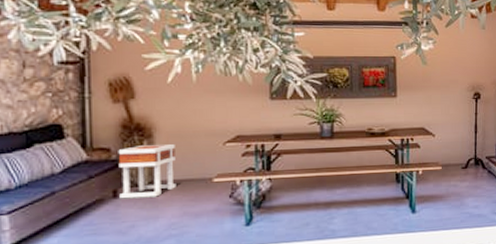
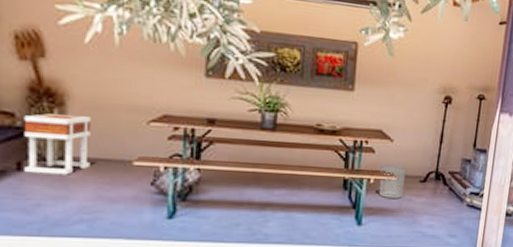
waste bin: none [427,156,450,186] -> present [378,164,407,198]

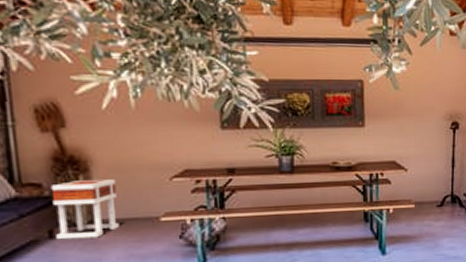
waste bin: present [378,164,407,198] -> none [398,193,423,226]

